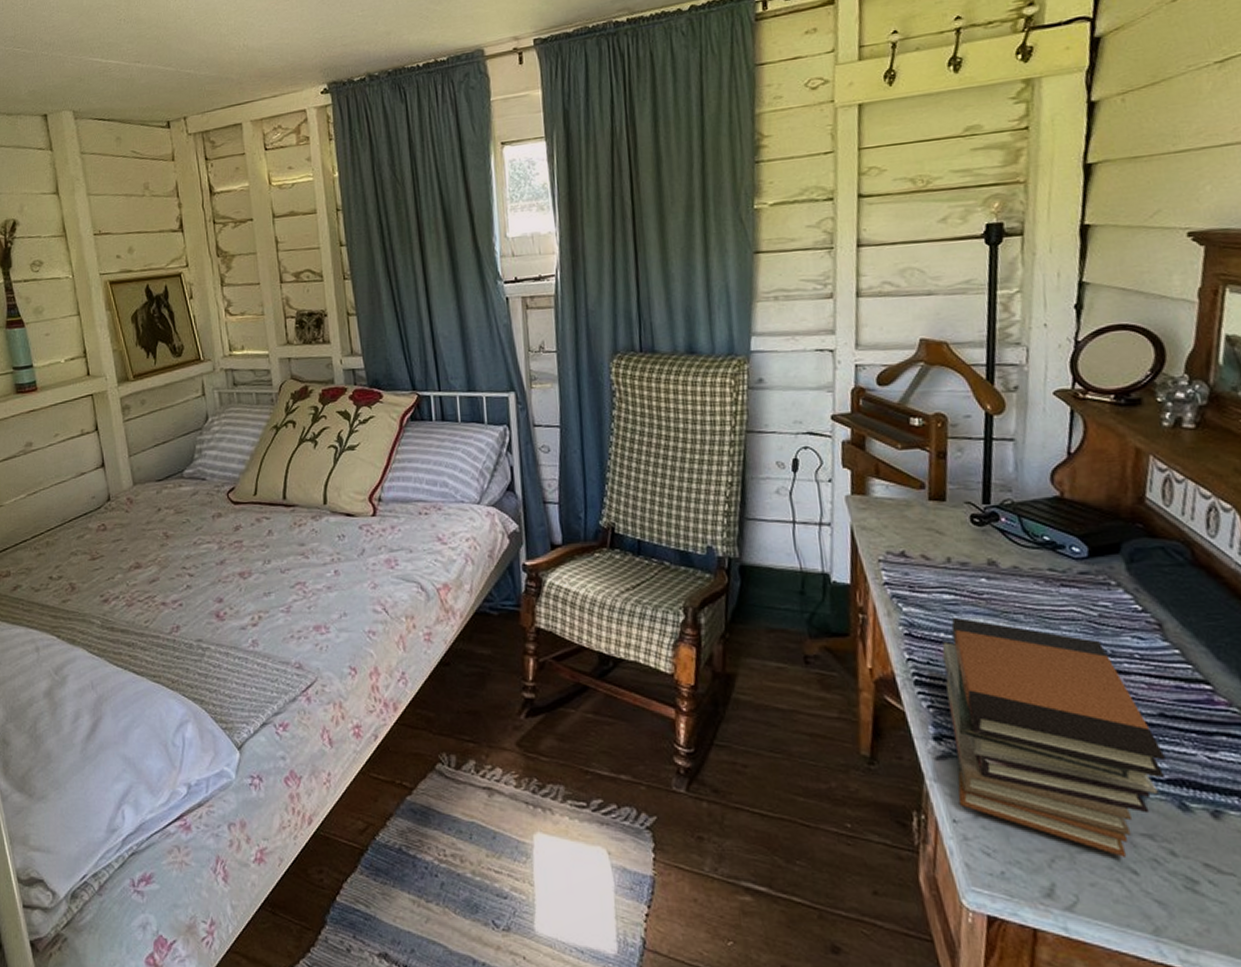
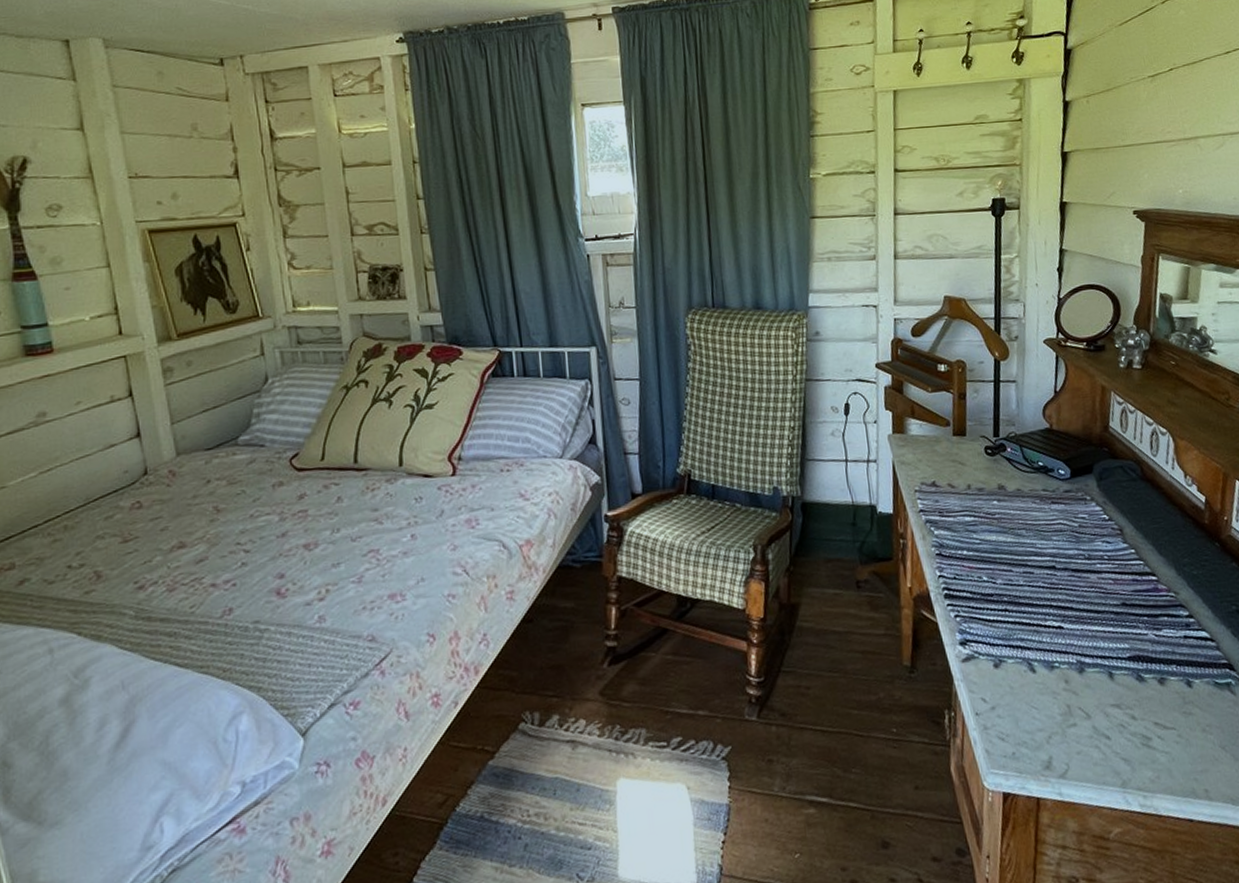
book stack: present [942,617,1165,857] -> none [965,535,1127,726]

